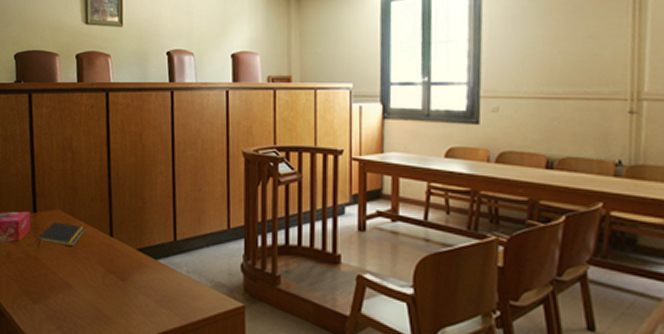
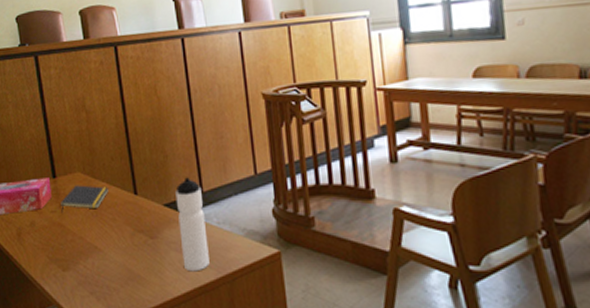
water bottle: none [149,225,176,317] -> present [175,177,210,272]

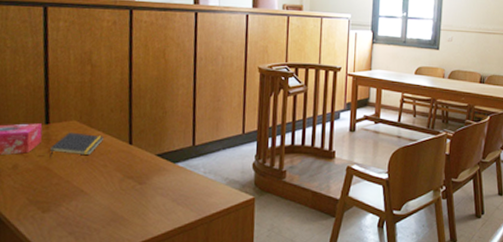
water bottle: present [175,177,210,272] -> none [167,132,194,214]

